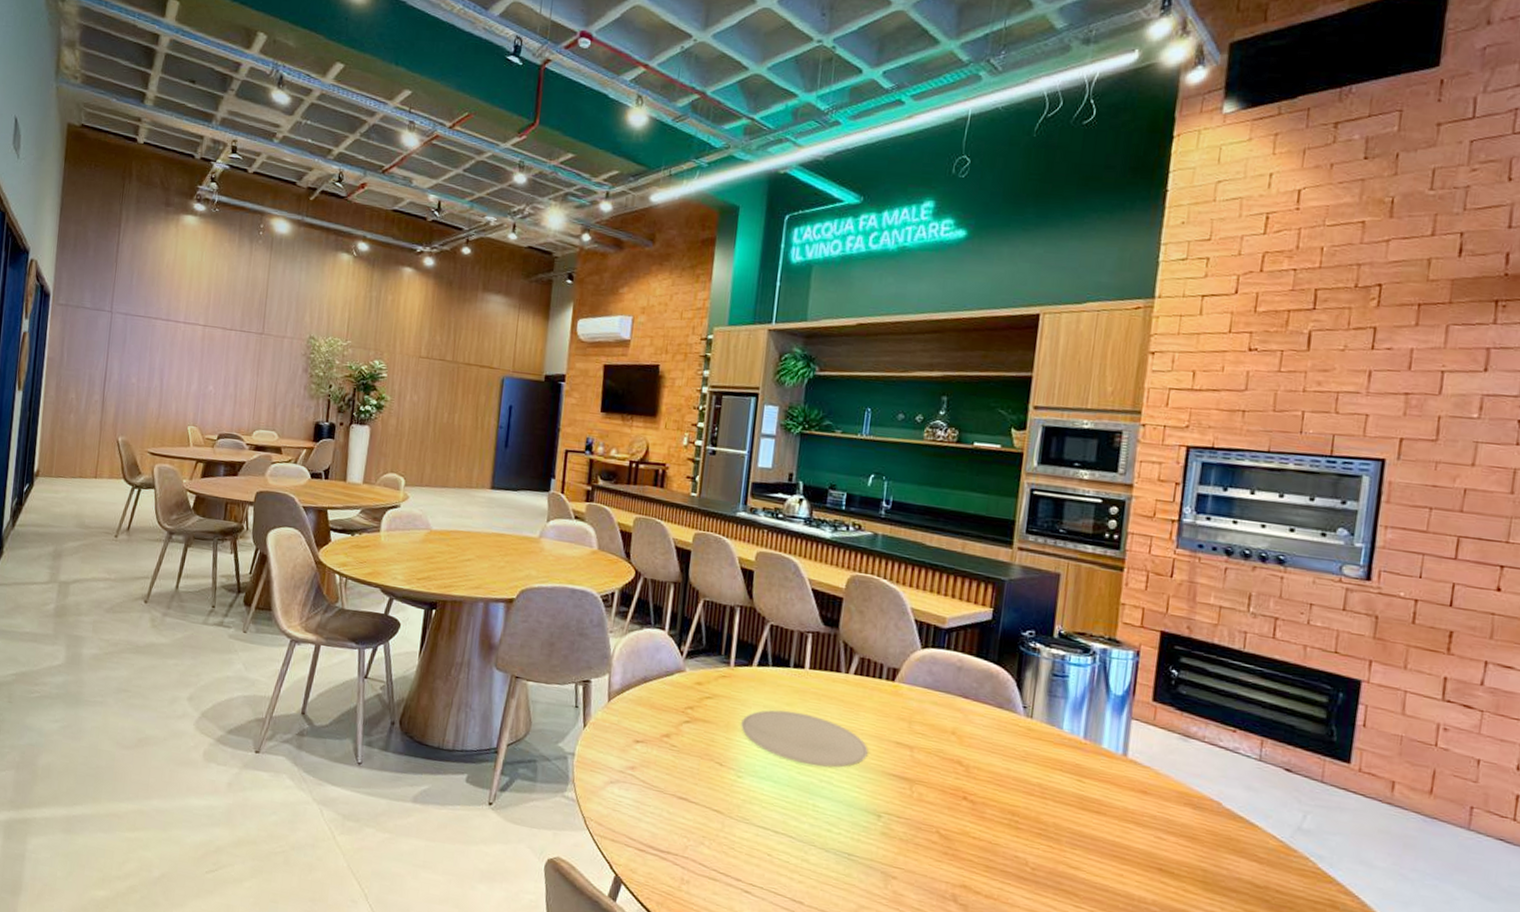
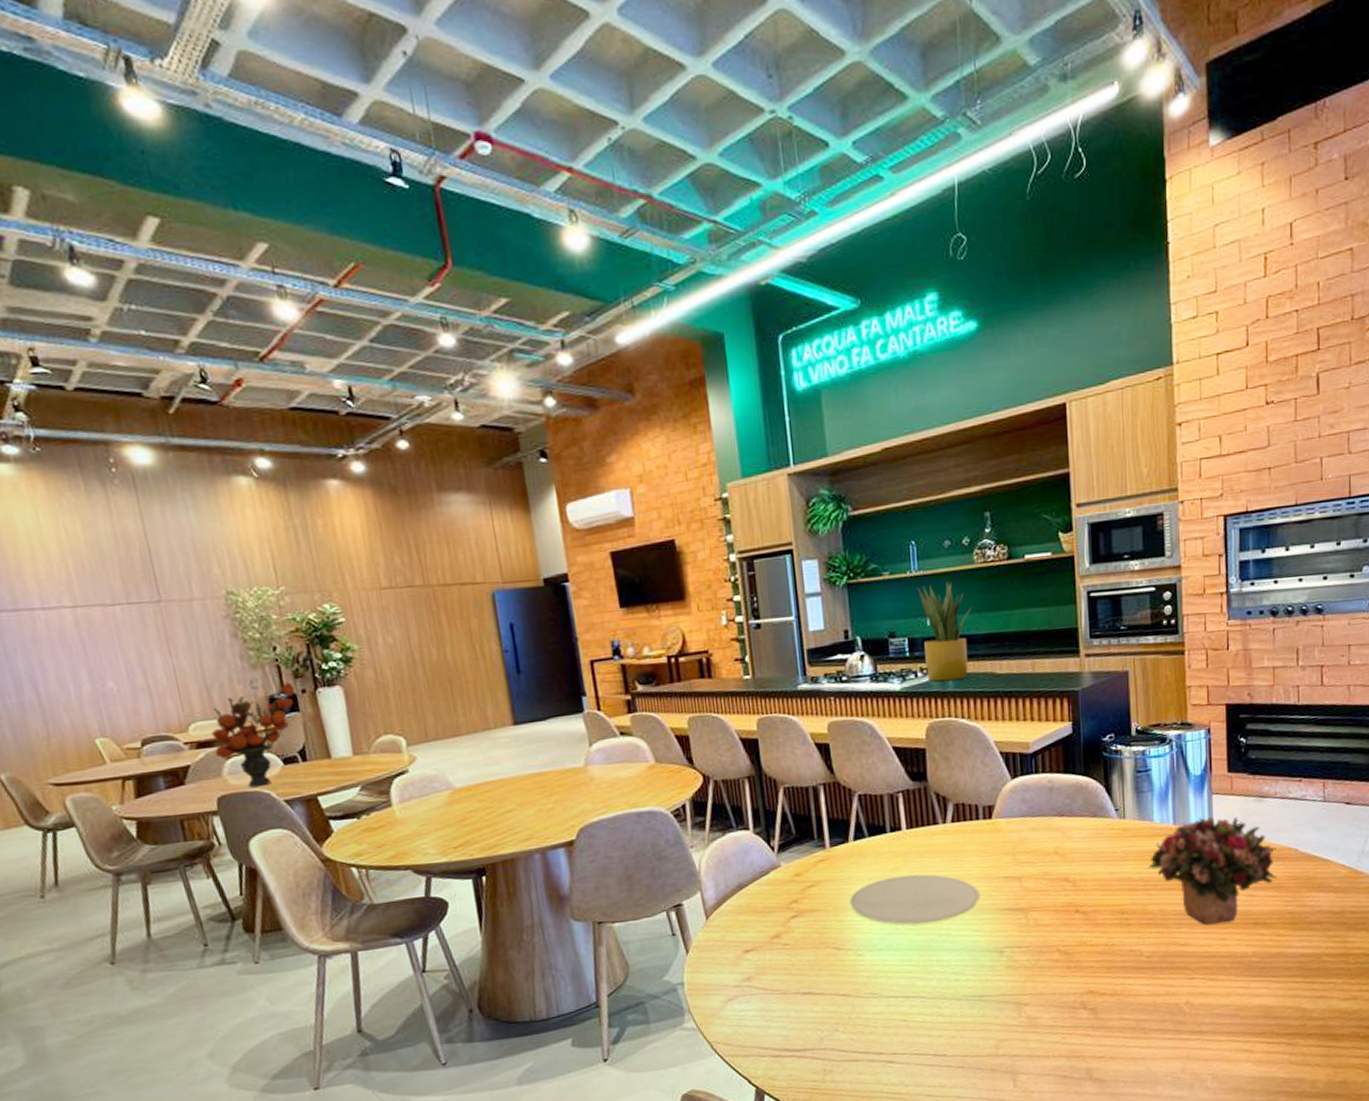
bouquet: none [265,406,336,491] -> present [211,679,296,788]
planter: none [858,449,913,543] -> present [917,582,971,682]
bouquet: none [1049,739,1196,859] -> present [1149,817,1276,925]

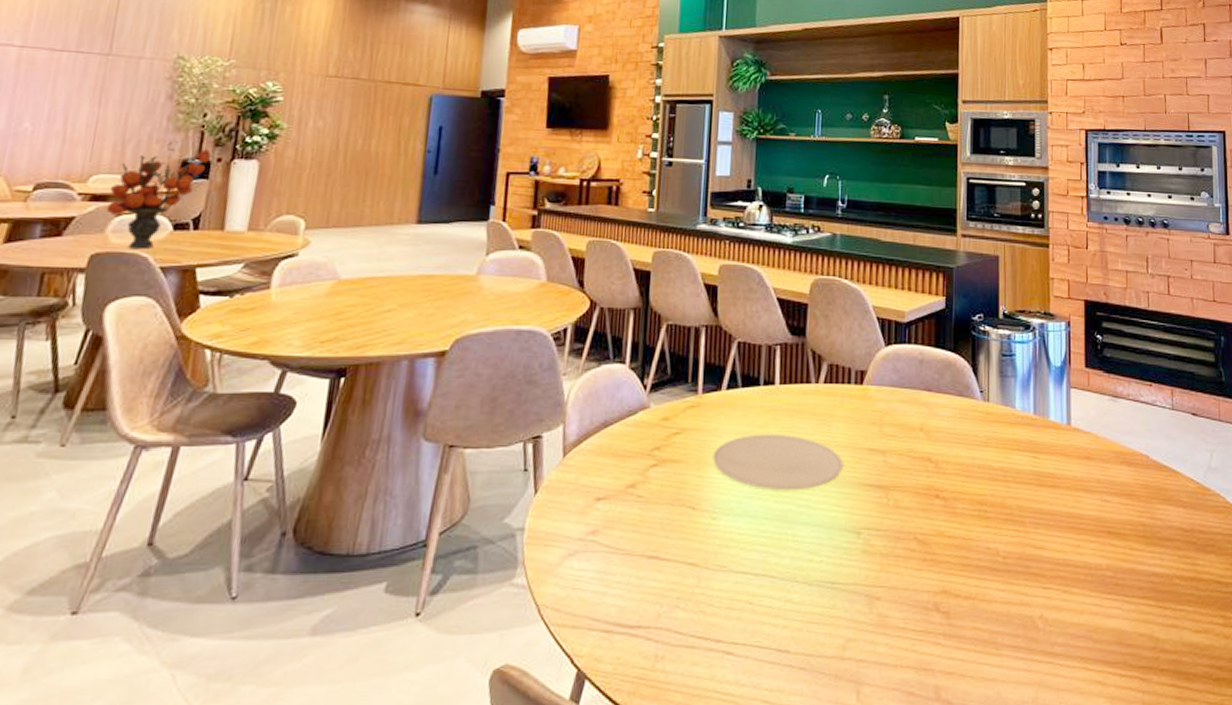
planter: present [917,582,971,682] -> none [817,150,864,241]
bouquet: present [1149,817,1276,925] -> none [1009,410,1129,527]

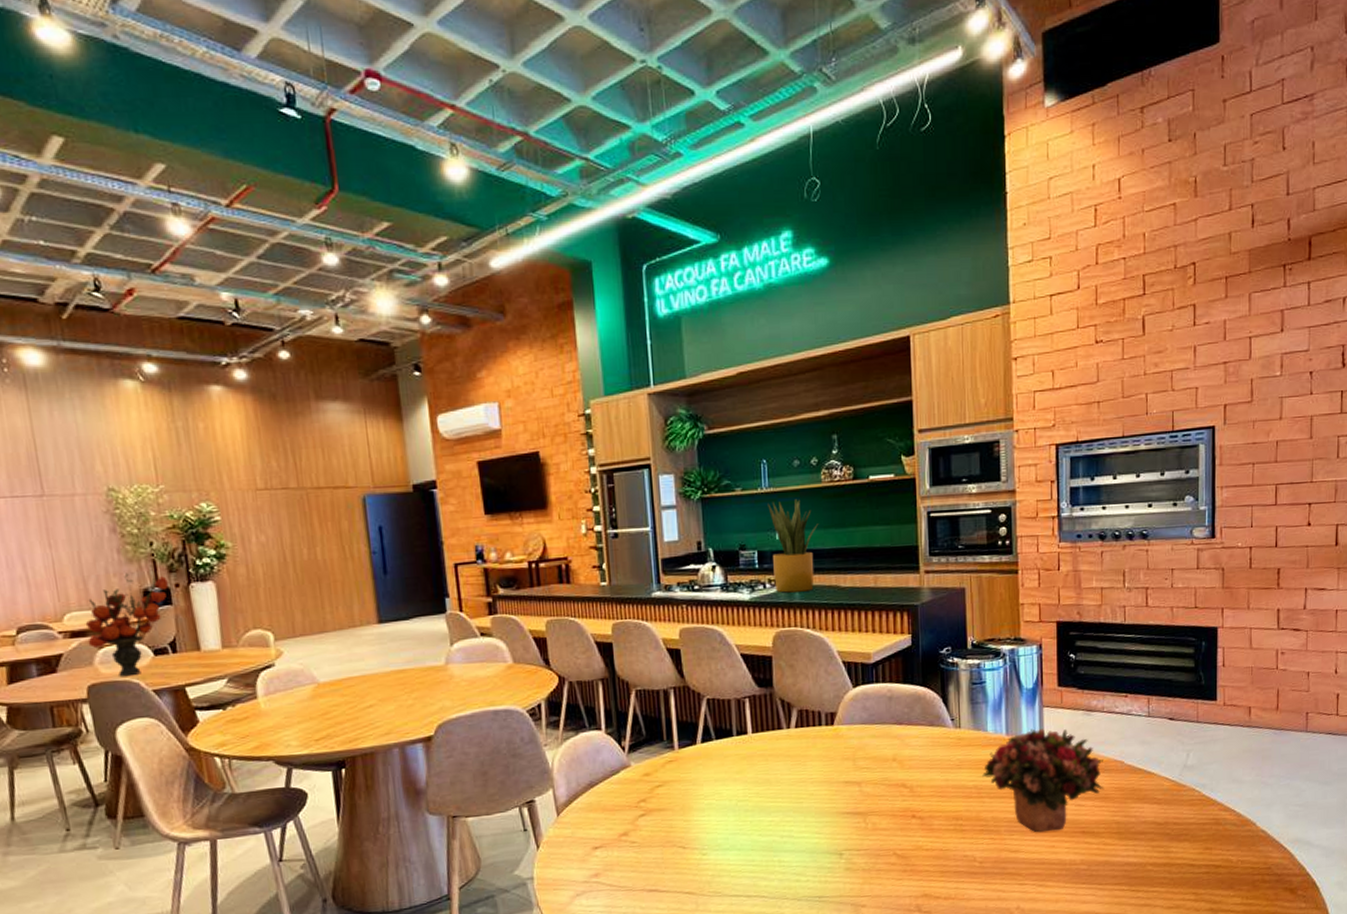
plate: present [713,433,843,491] -> none [696,777,821,826]
planter: none [817,150,864,241] -> present [767,499,818,593]
bouquet: none [1009,410,1129,527] -> present [982,729,1103,832]

